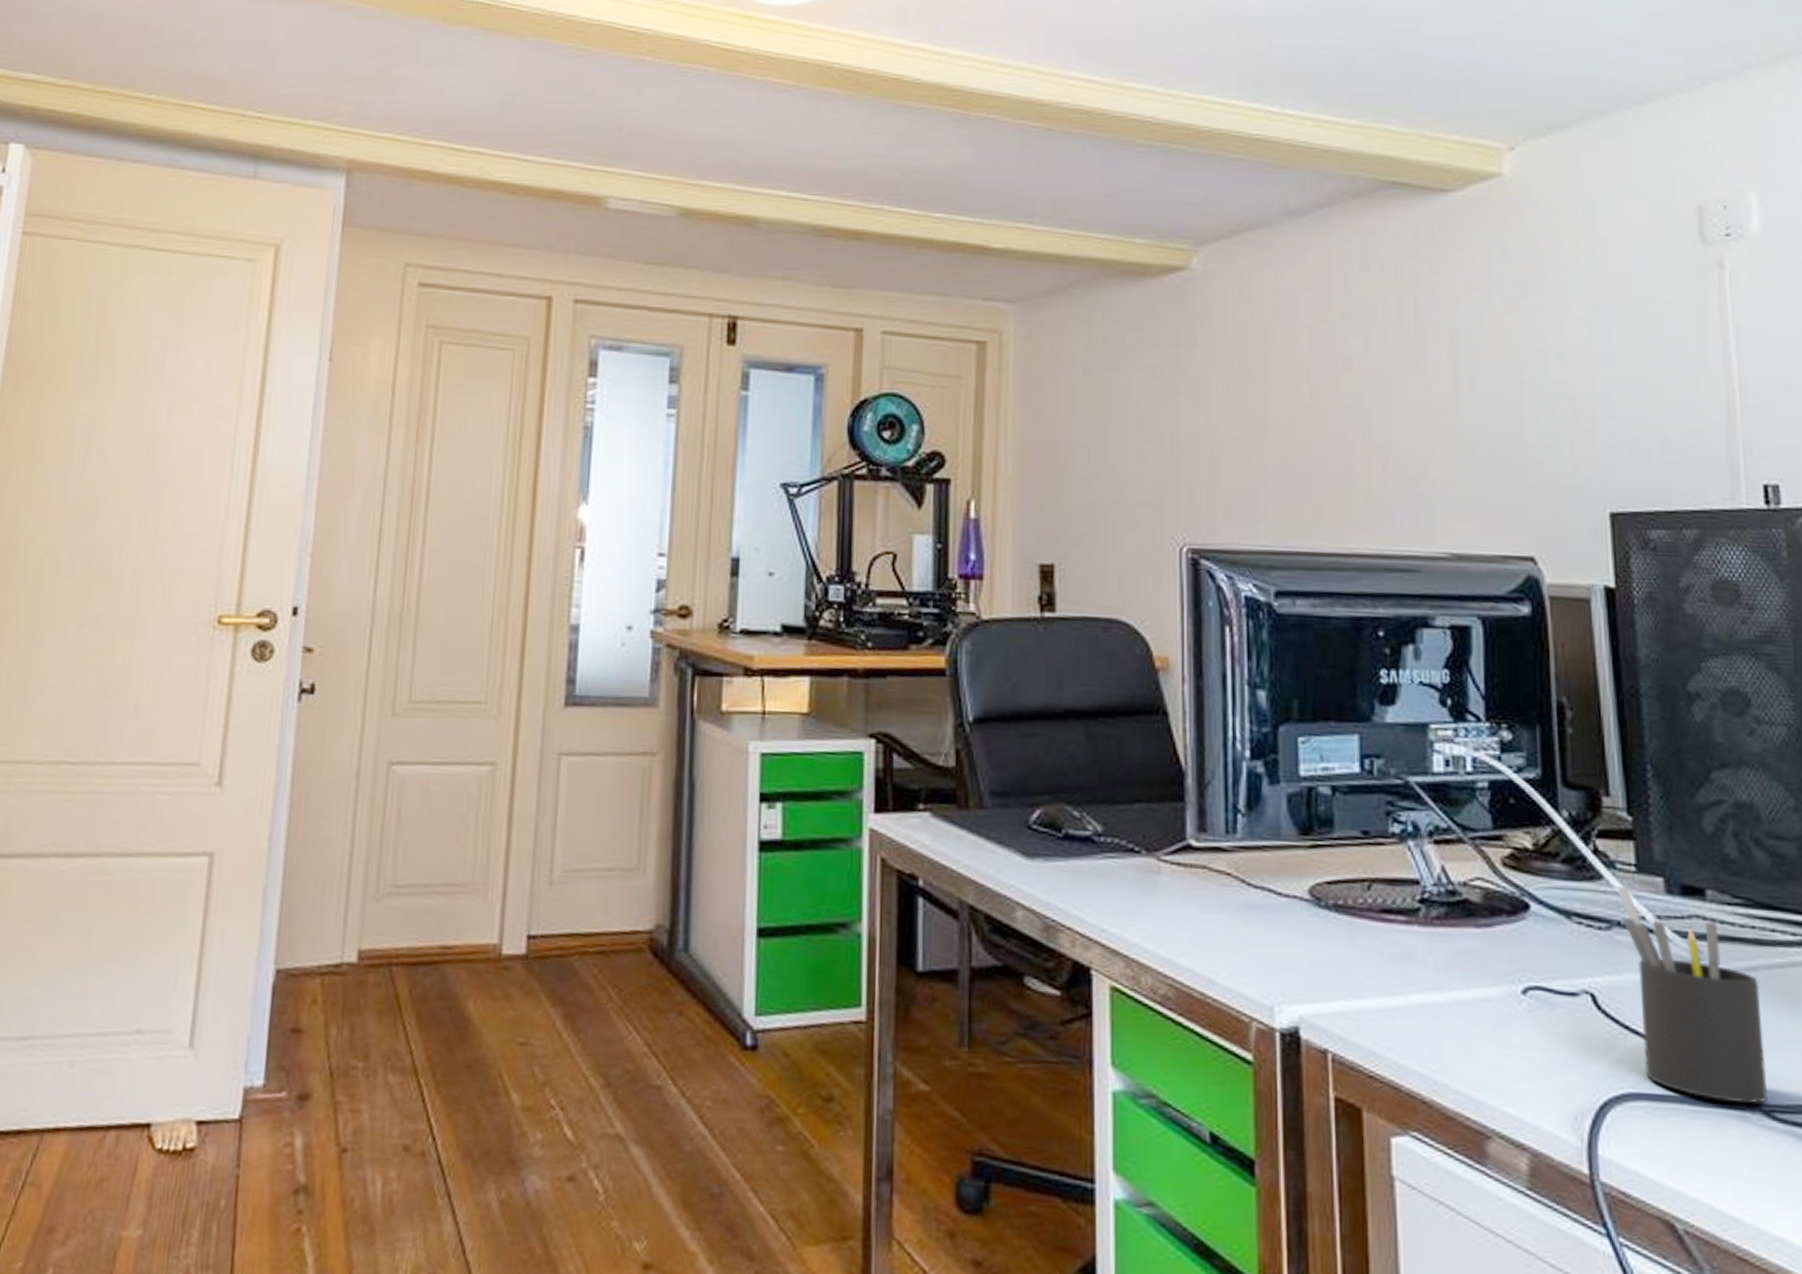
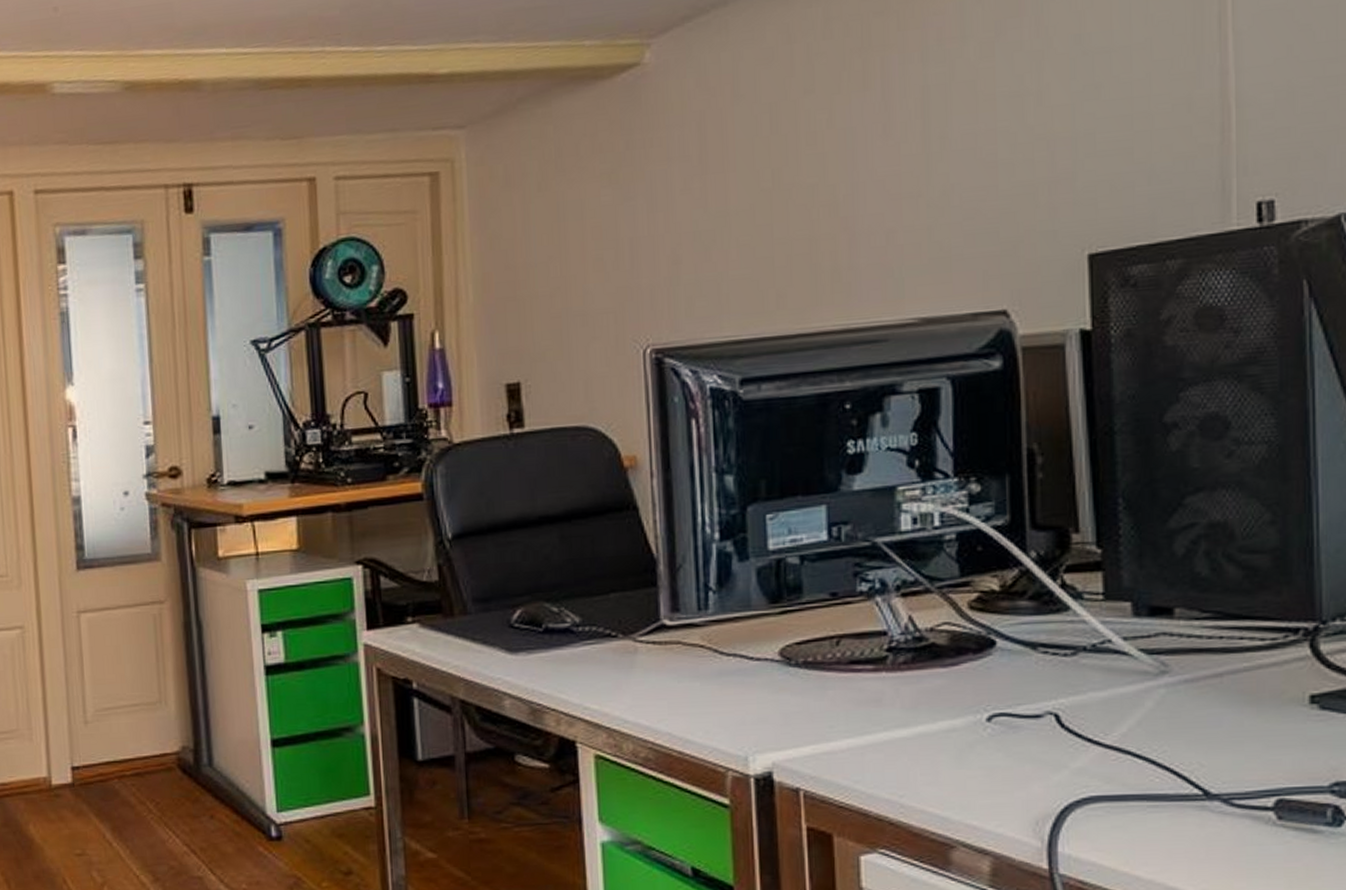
pen holder: present [1616,886,1767,1105] -> none [1083,614,1228,795]

